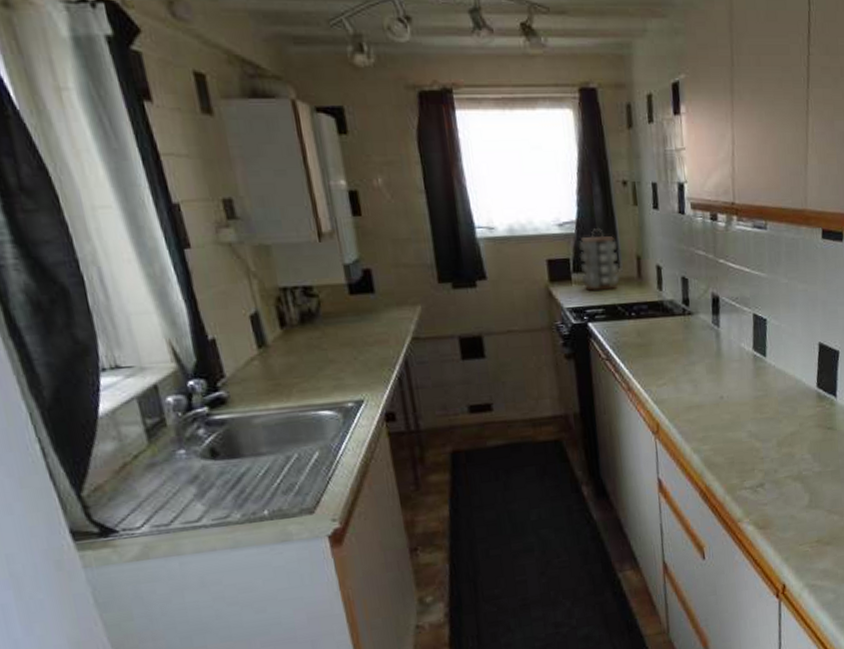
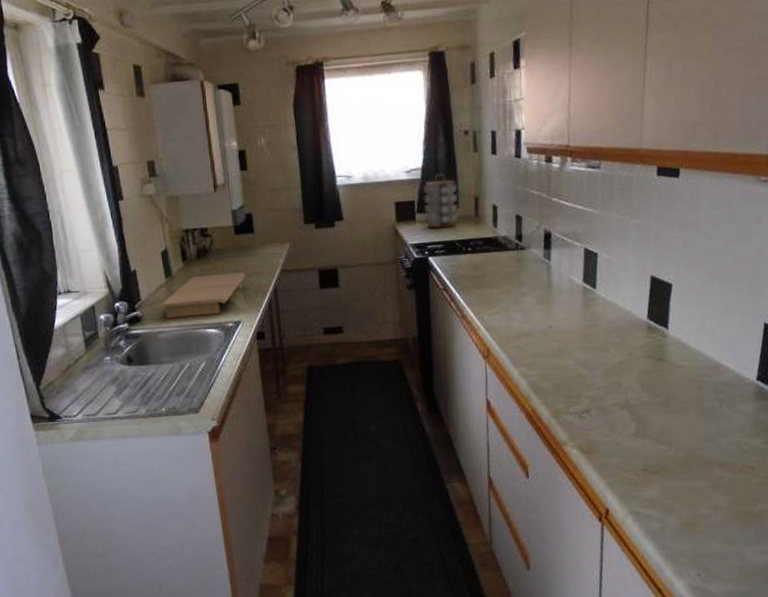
cutting board: none [248,340,368,399] -> present [157,272,246,318]

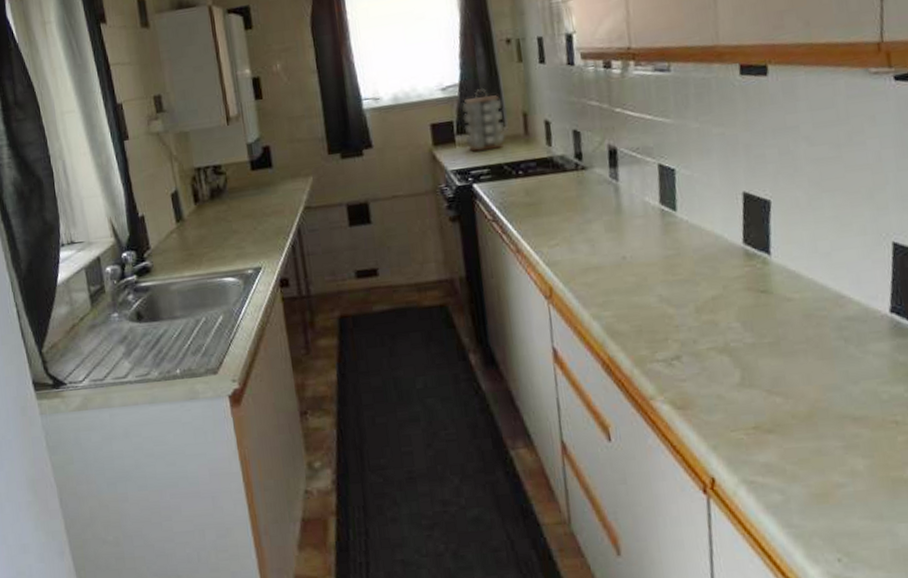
cutting board: present [157,272,246,318] -> none [168,212,266,268]

